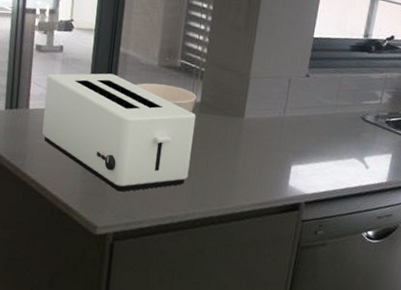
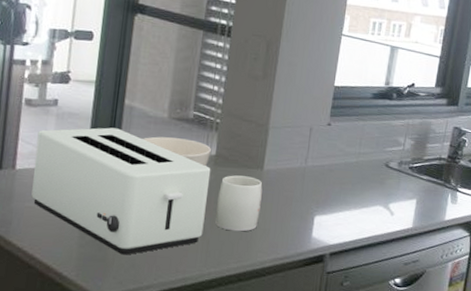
mug: none [199,122,244,177] -> present [215,175,263,232]

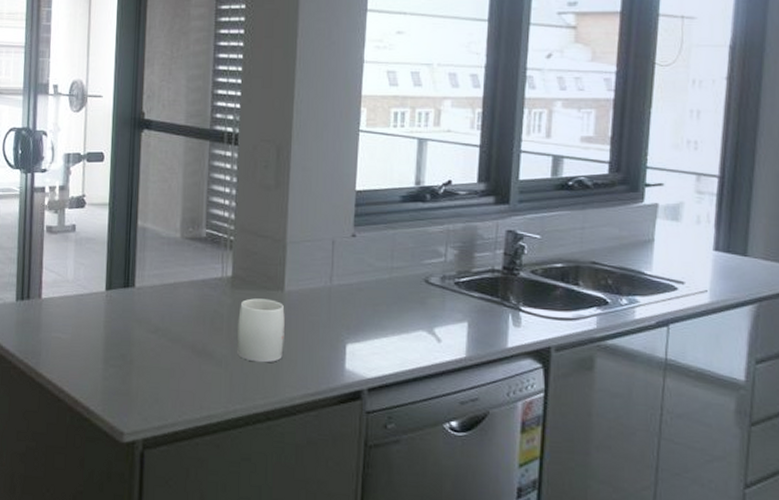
toaster: present [31,127,211,255] -> none [57,251,229,389]
bowl: present [142,136,212,167] -> none [157,258,228,290]

